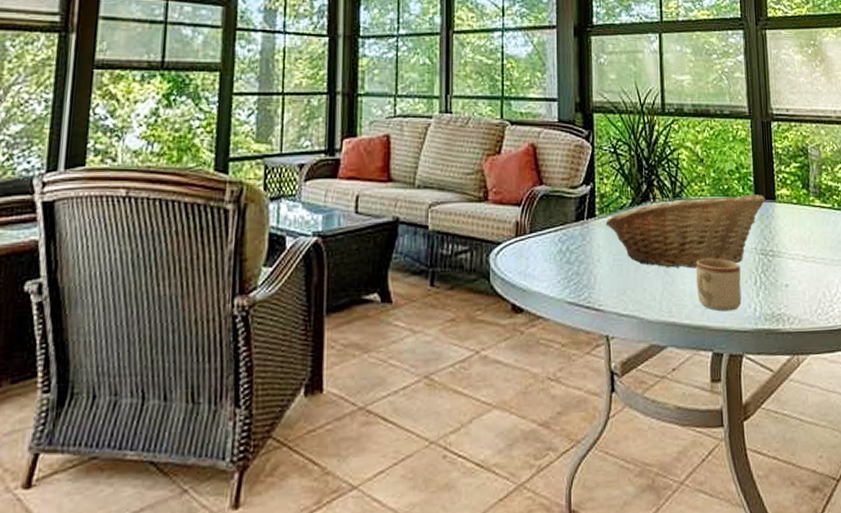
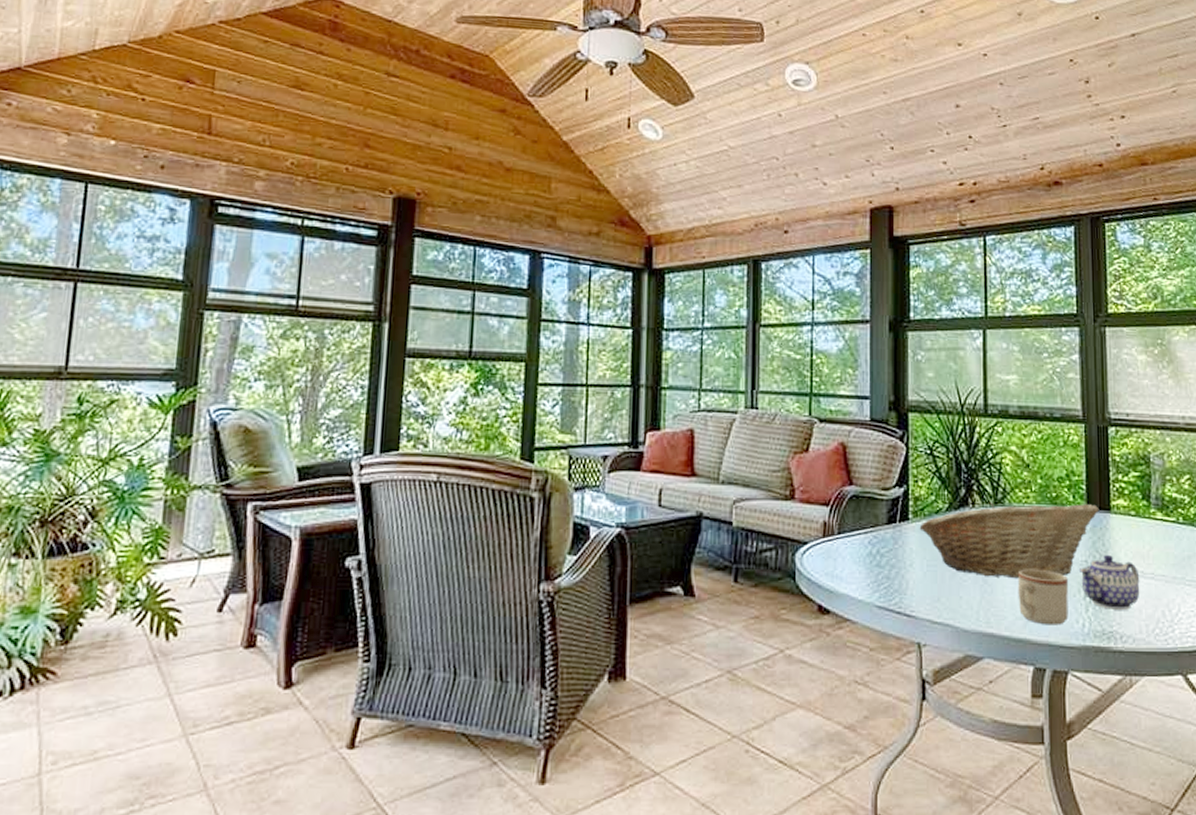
teapot: none [750,242,803,293] -> present [1080,555,1140,610]

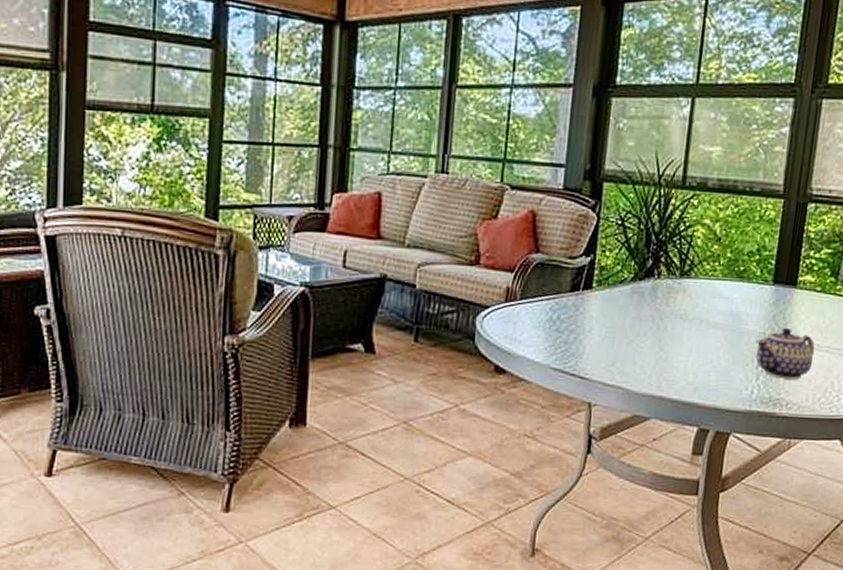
fruit basket: present [919,501,1100,579] -> none [602,272,786,348]
mug: present [1017,569,1068,625] -> none [691,338,743,392]

